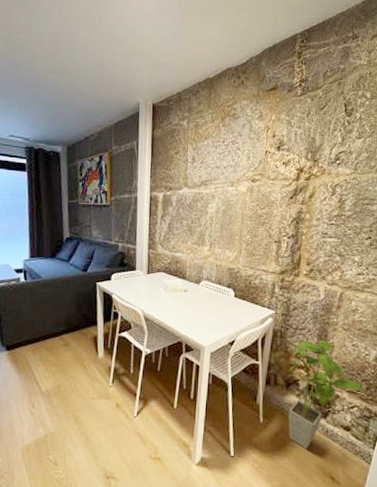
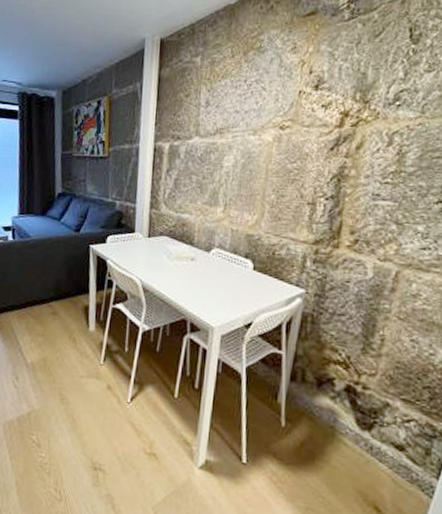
house plant: present [288,340,367,449] -> none [318,331,430,467]

